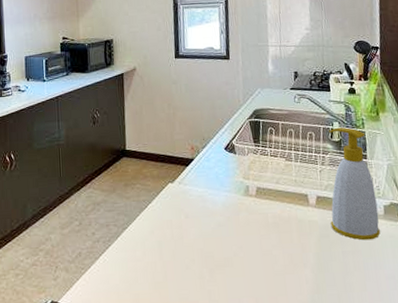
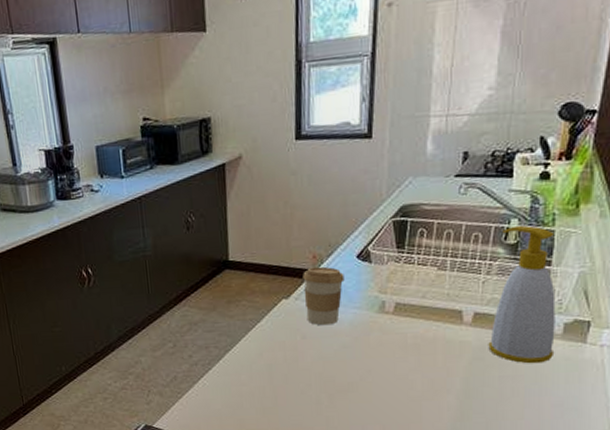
coffee cup: none [184,156,217,207] -> present [303,266,345,326]

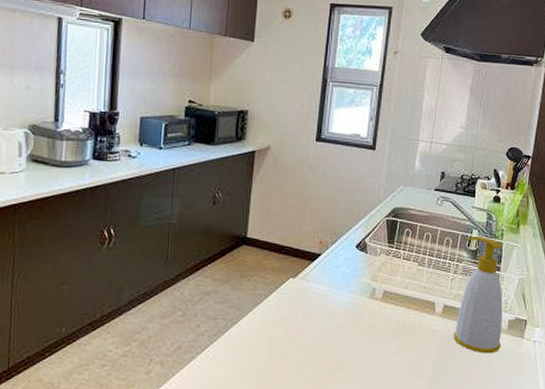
coffee cup: present [303,266,345,326] -> none [309,251,345,306]

